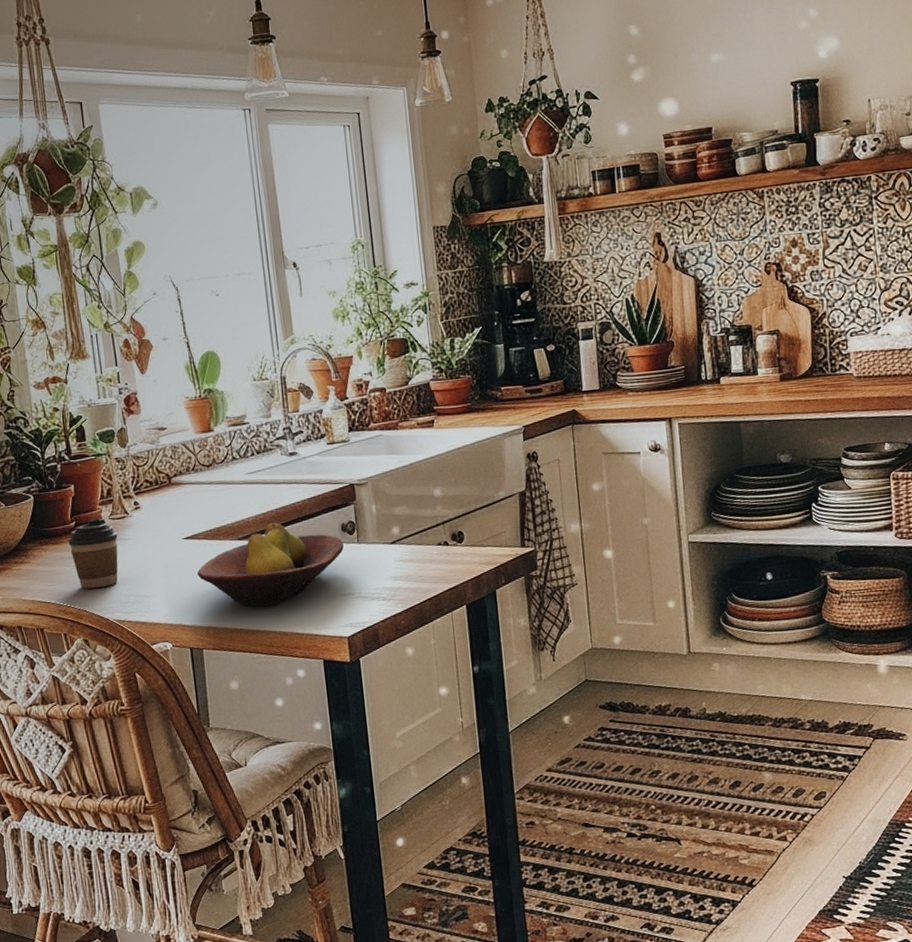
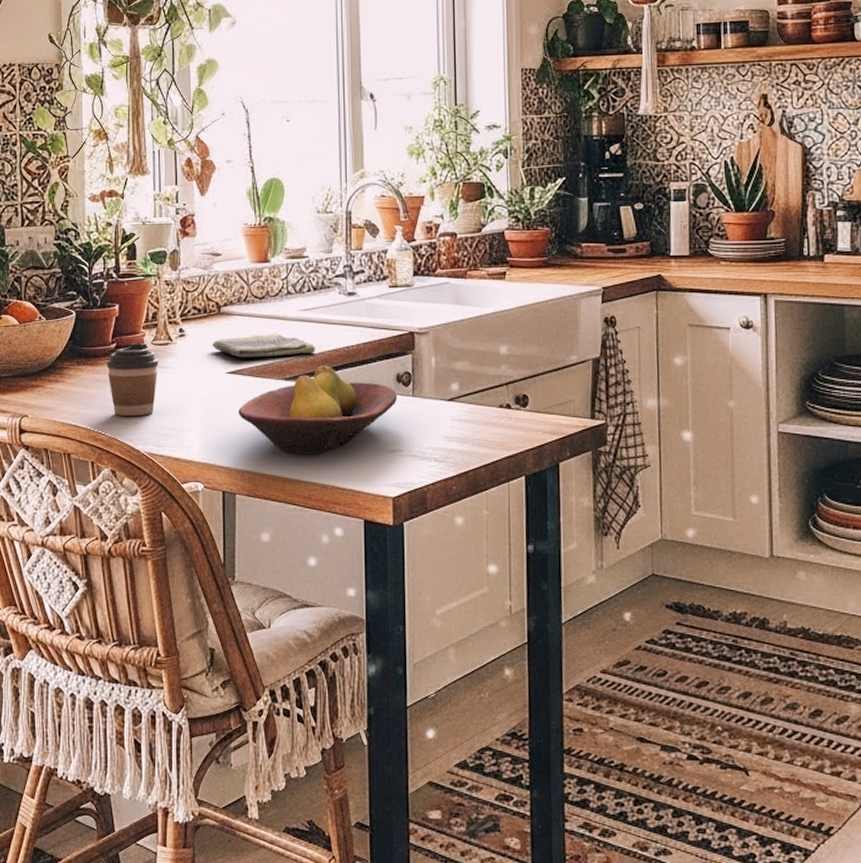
dish towel: none [166,496,264,524] -> present [212,332,315,358]

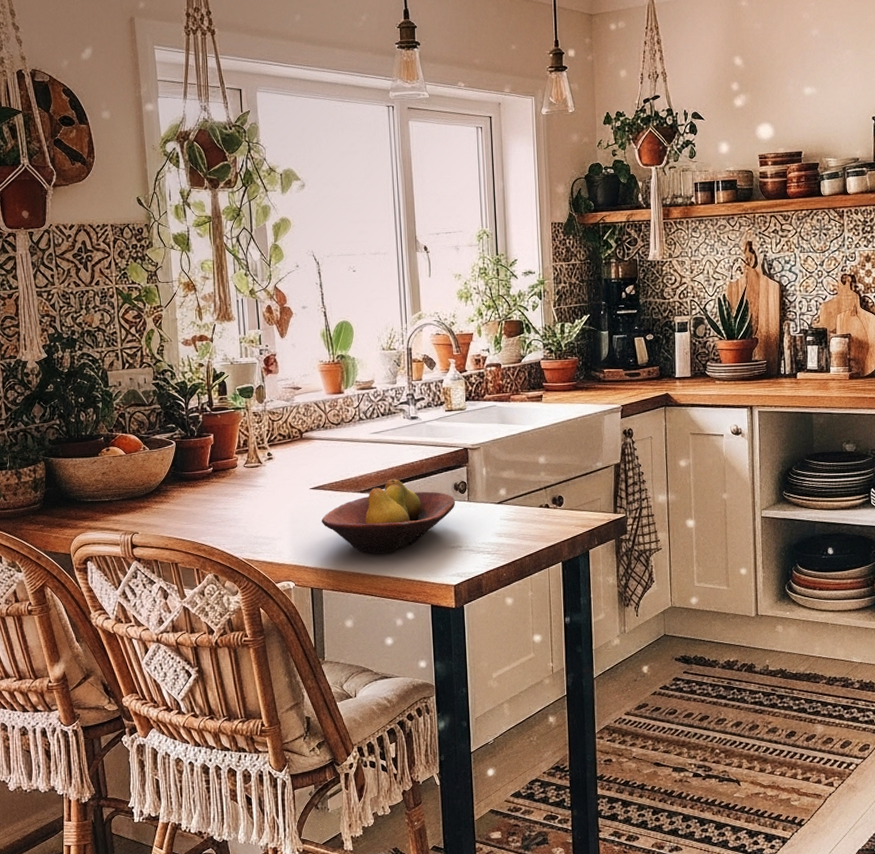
coffee cup: present [106,343,159,416] -> none [205,466,251,529]
dish towel: present [212,332,315,358] -> none [296,452,385,476]

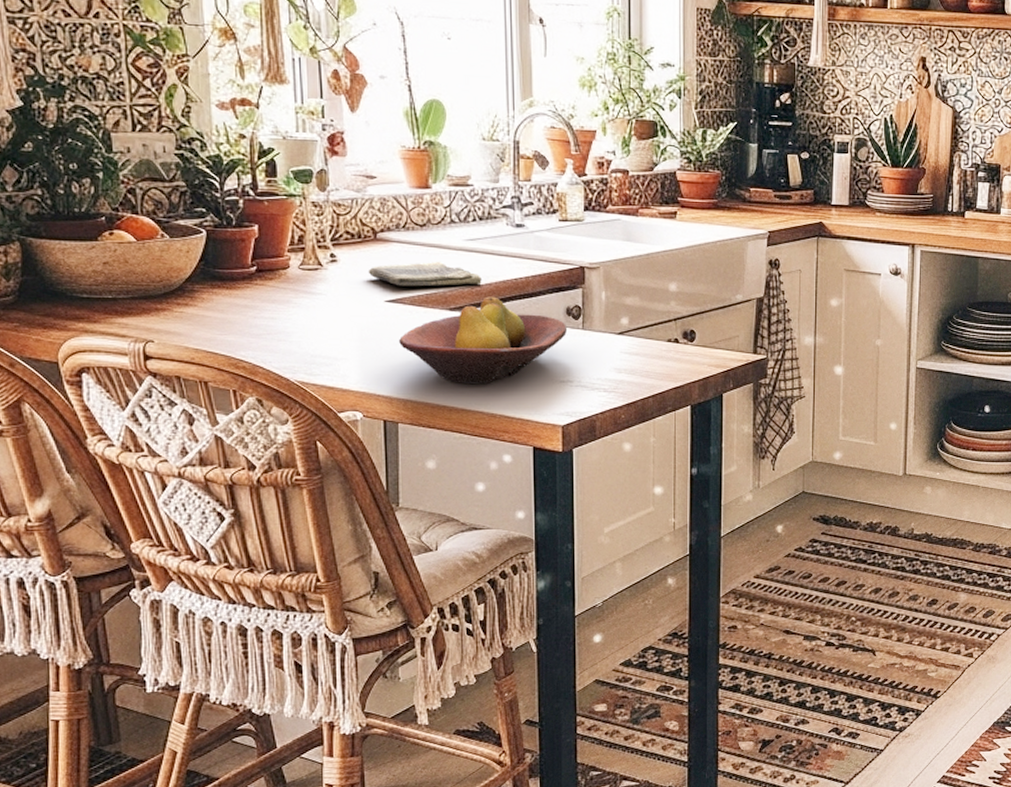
dish towel: none [296,452,385,476] -> present [368,261,482,287]

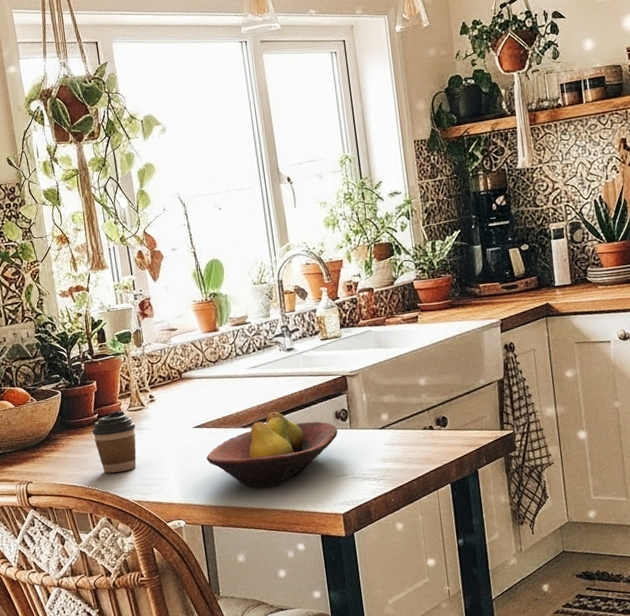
coffee cup: none [246,267,308,343] -> present [92,411,137,473]
dish towel: present [368,261,482,287] -> none [178,388,265,414]

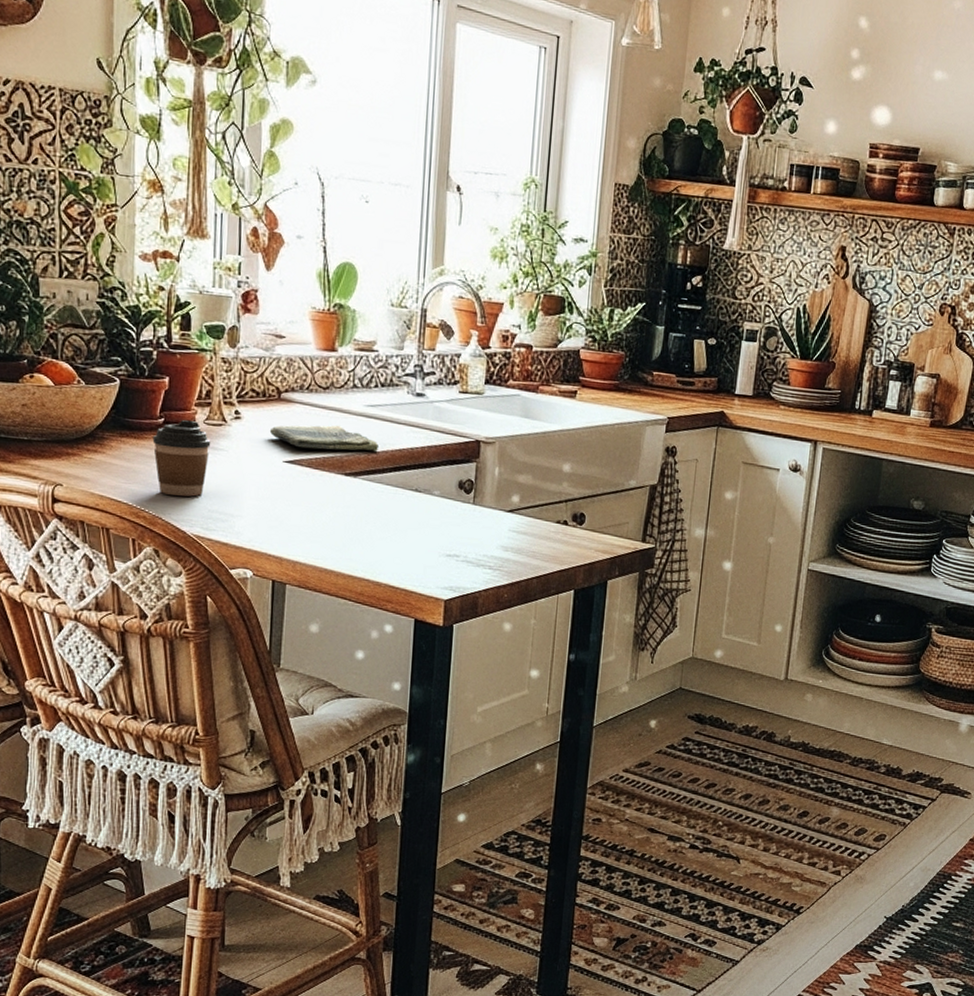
dish towel: none [178,388,265,414] -> present [269,425,379,451]
fruit bowl: present [207,411,338,487] -> none [294,464,459,551]

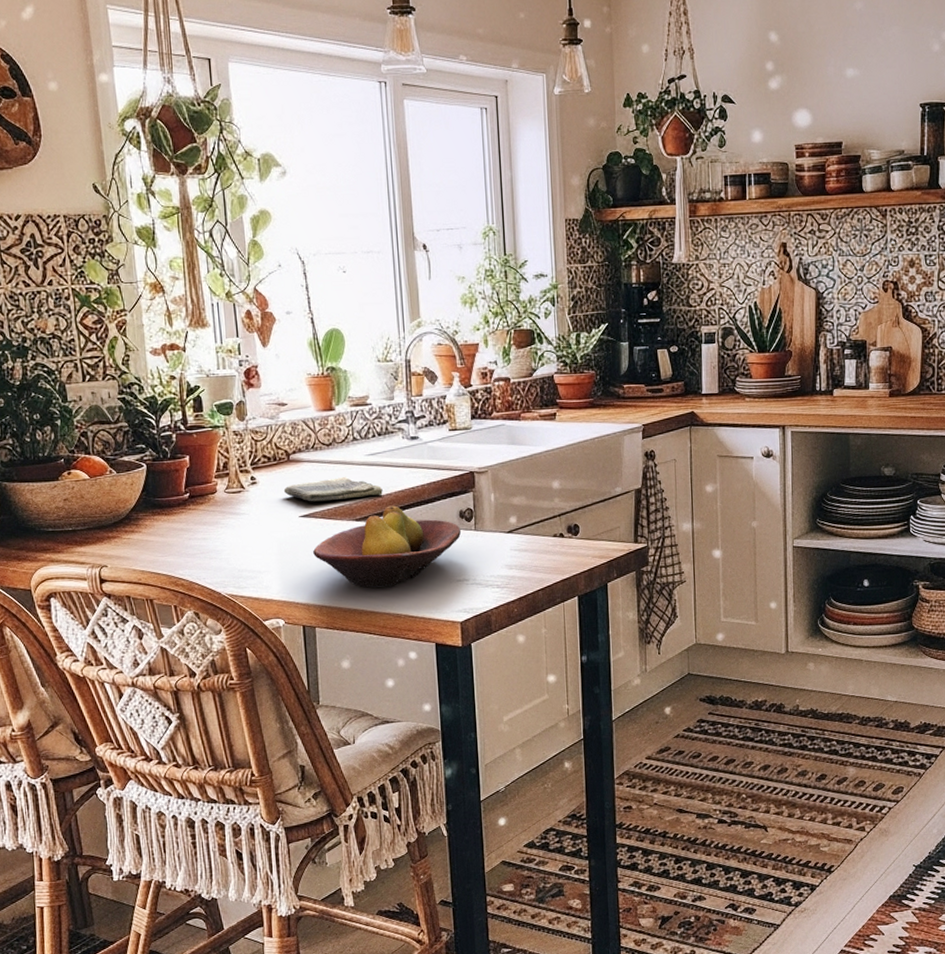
coffee cup: present [152,420,211,497] -> none [181,492,233,561]
fruit bowl: none [294,464,459,551] -> present [313,505,462,588]

